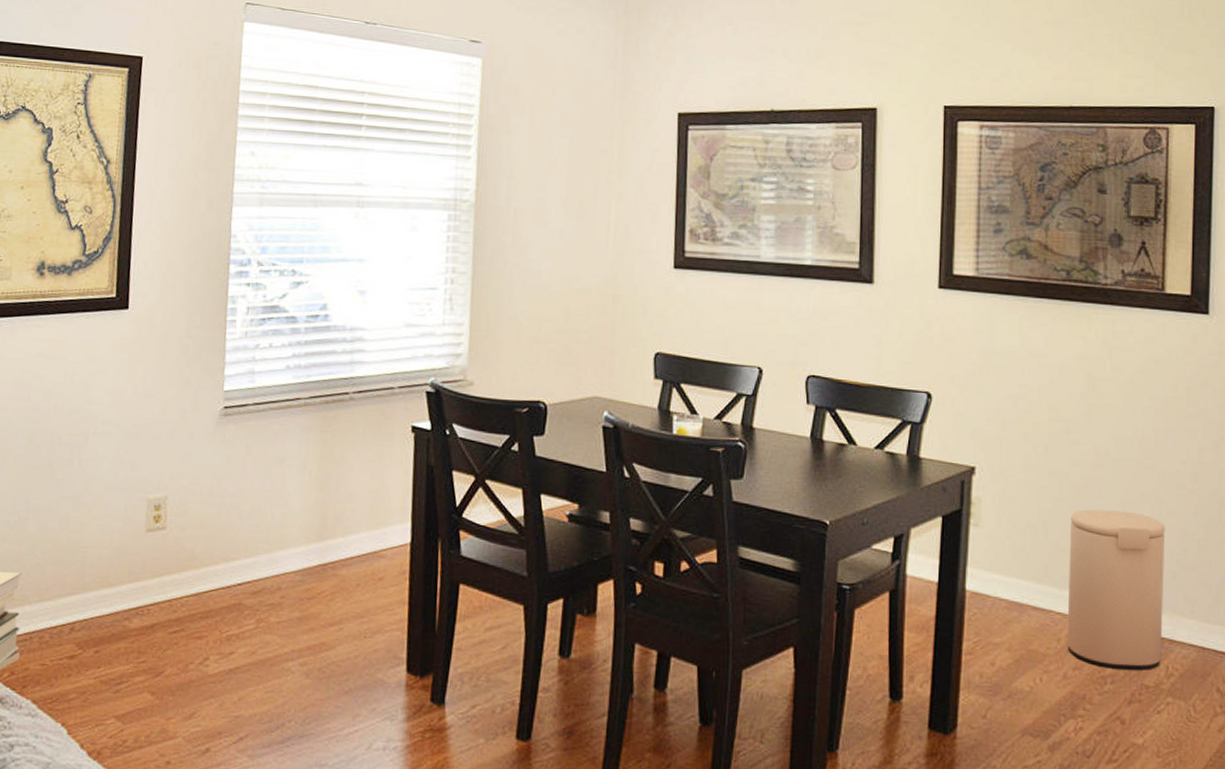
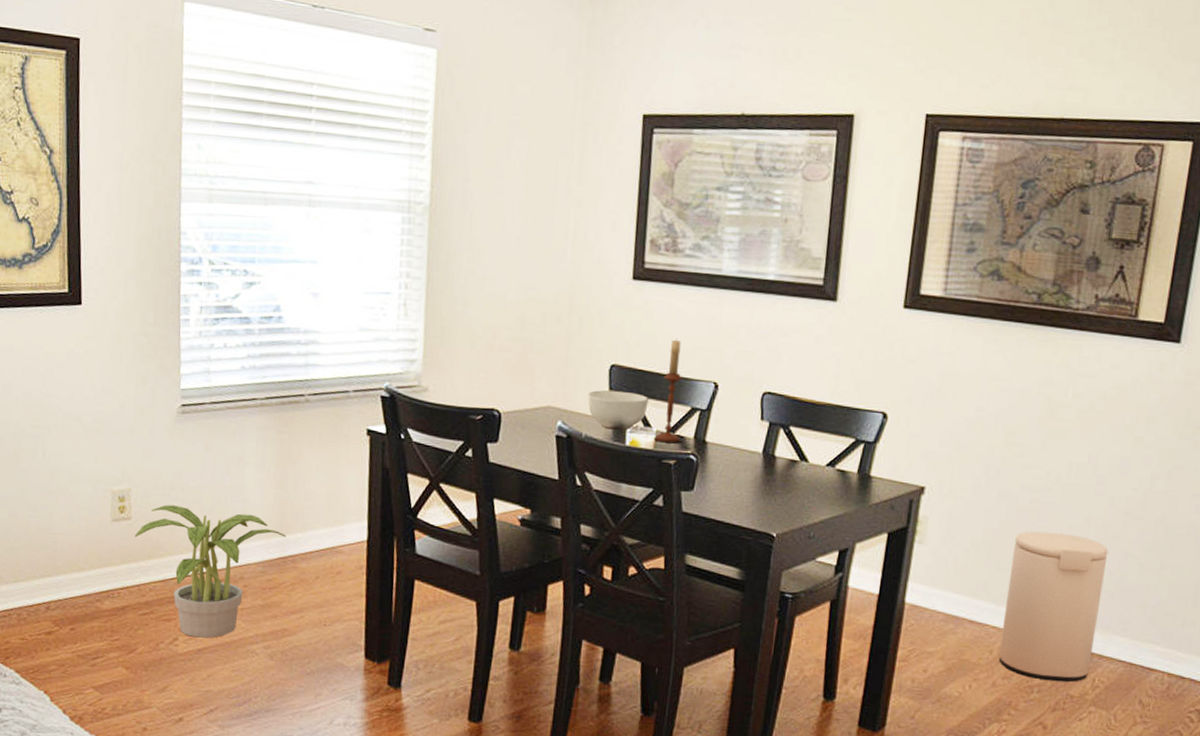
potted plant: none [169,512,326,657] -> present [135,504,286,638]
bowl: none [633,378,695,419] -> present [588,390,650,430]
candlestick: none [701,324,728,431] -> present [654,338,683,444]

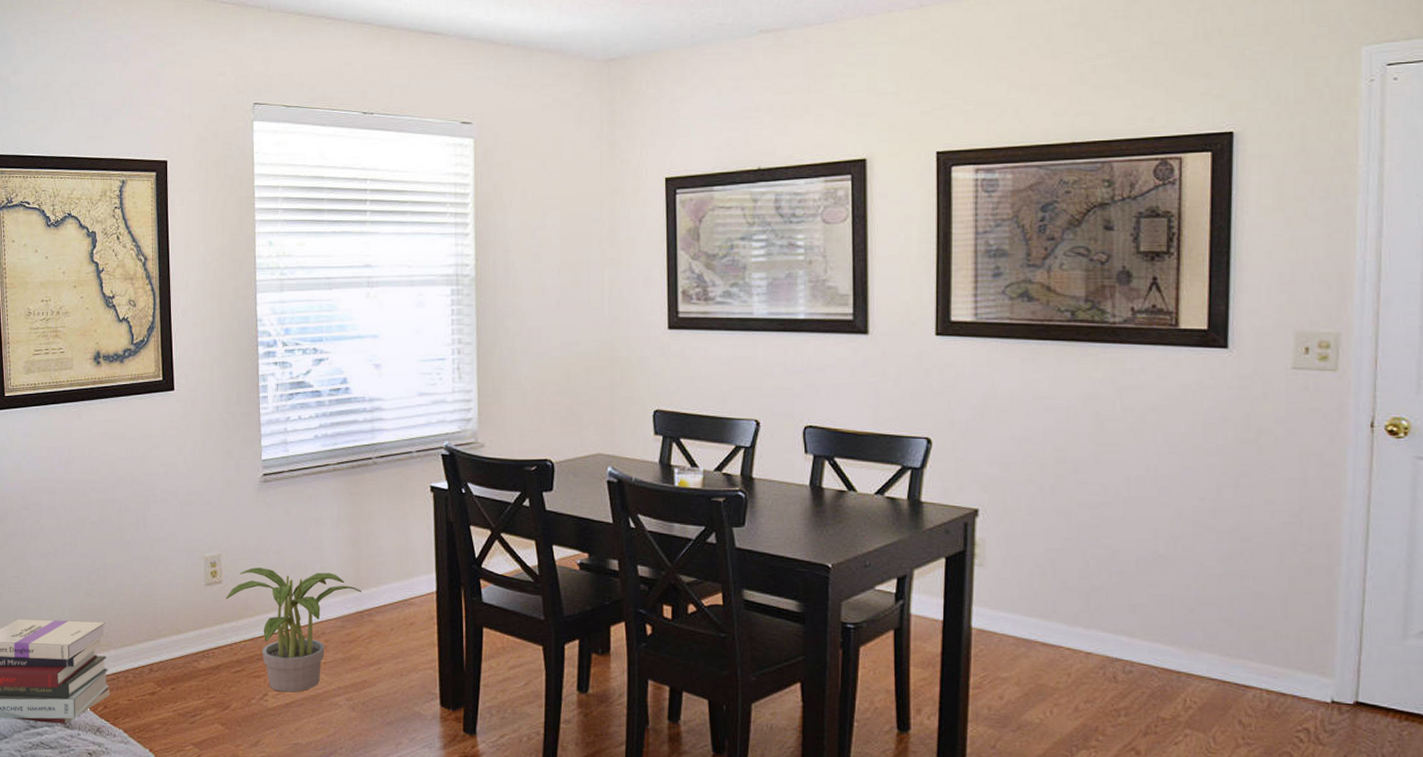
bowl: present [588,390,650,430] -> none [635,434,694,472]
candlestick: present [654,338,683,444] -> none [702,381,728,482]
pedal bin: present [998,531,1109,682] -> none [1078,548,1182,703]

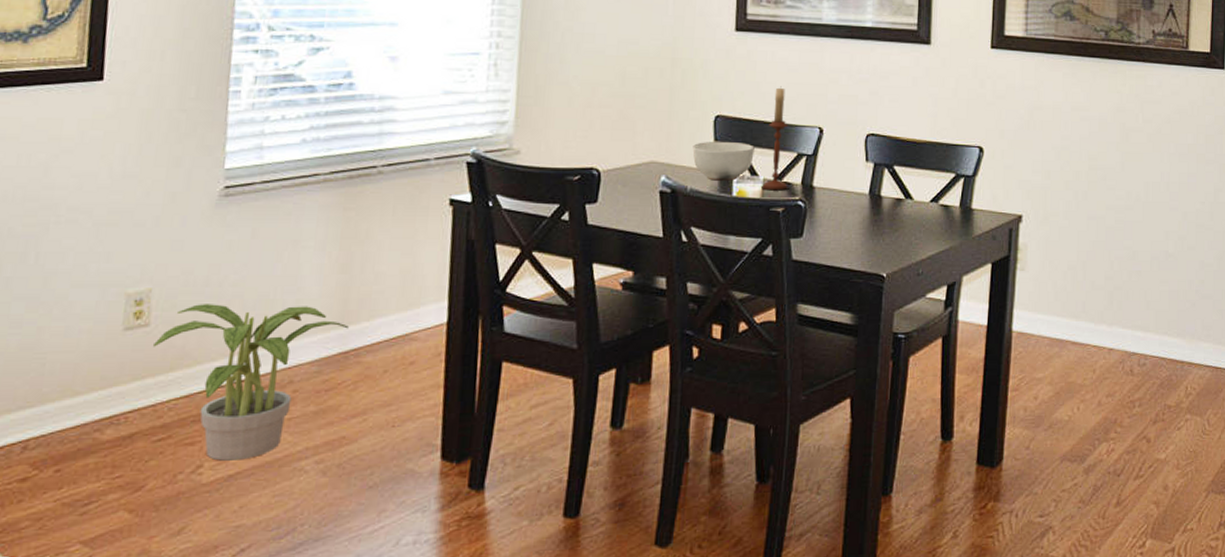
bowl: none [635,434,694,472] -> present [692,141,756,181]
candlestick: none [702,381,728,482] -> present [761,86,789,191]

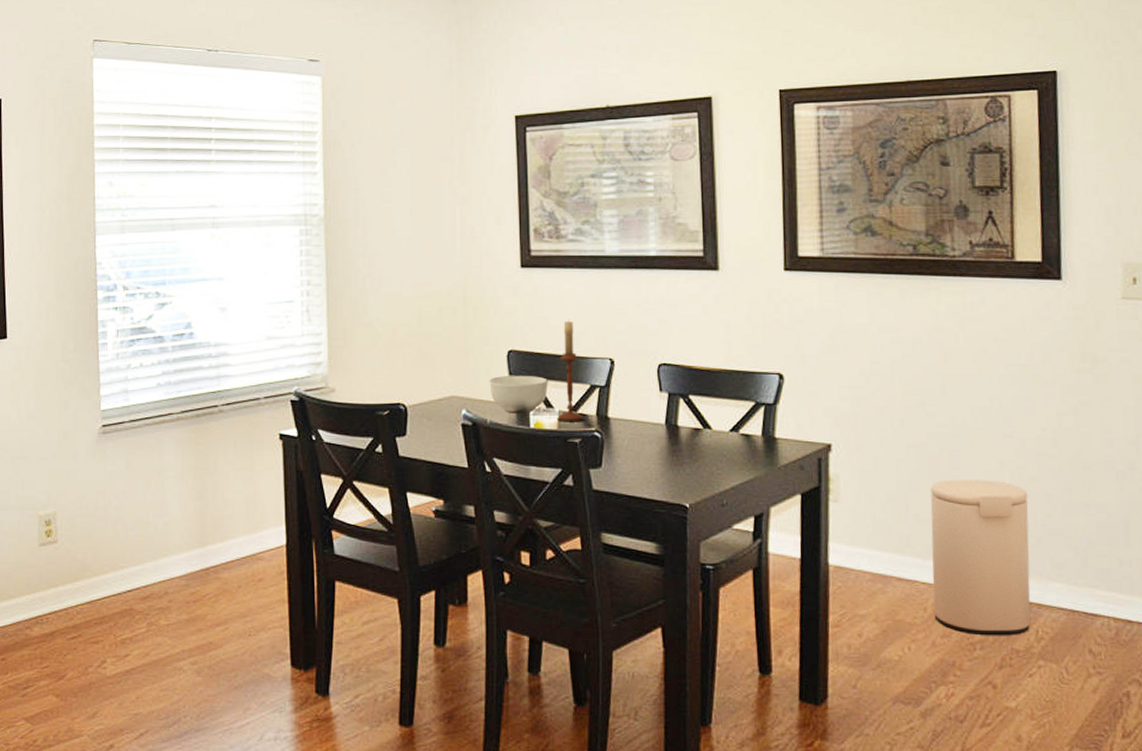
potted plant: present [153,304,349,461] -> none [62,525,207,658]
pedal bin: none [1101,249,1187,393] -> present [930,480,1031,635]

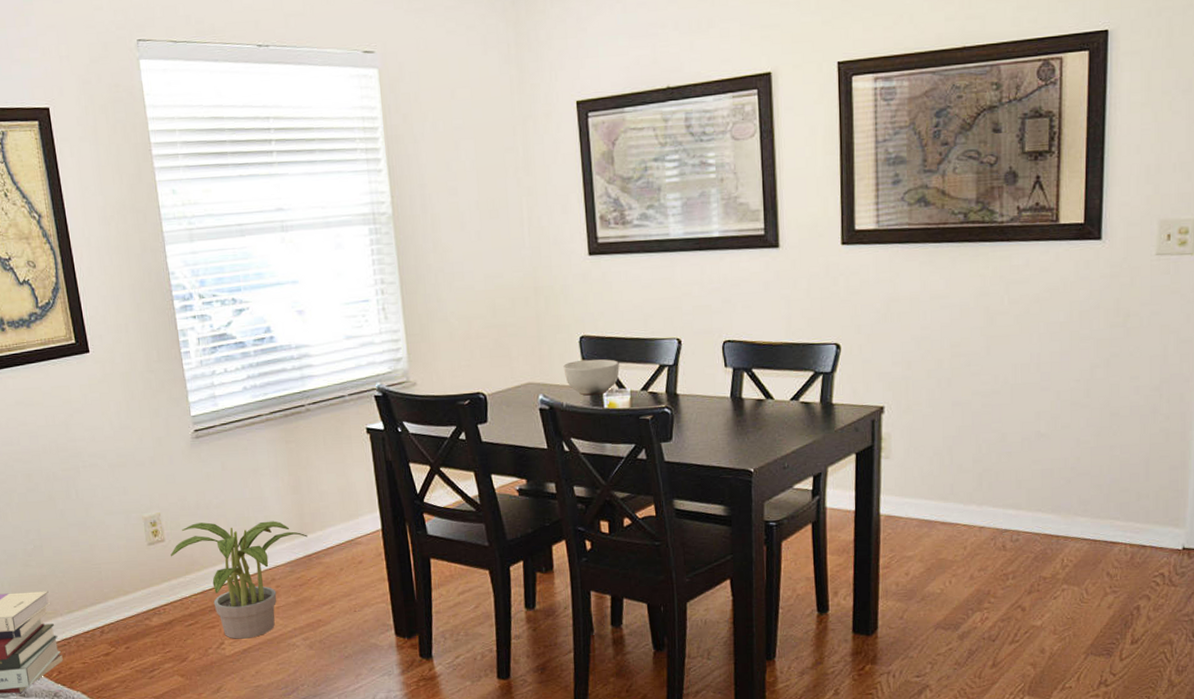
potted plant: none [62,525,207,658] -> present [171,521,307,639]
candlestick: present [558,319,583,422] -> none [630,303,654,401]
pedal bin: present [930,480,1031,635] -> none [972,430,1061,567]

